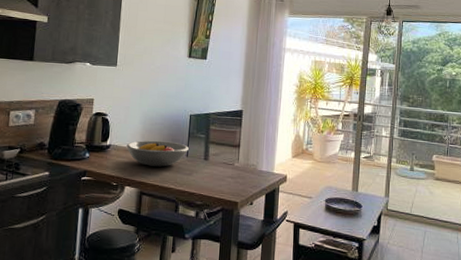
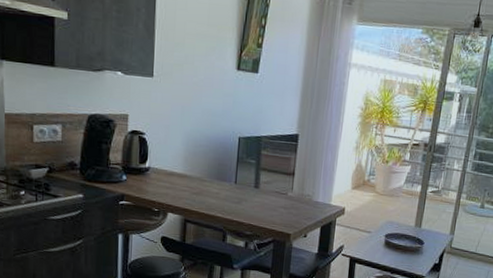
fruit bowl: present [126,140,189,167] -> none [167,164,237,194]

